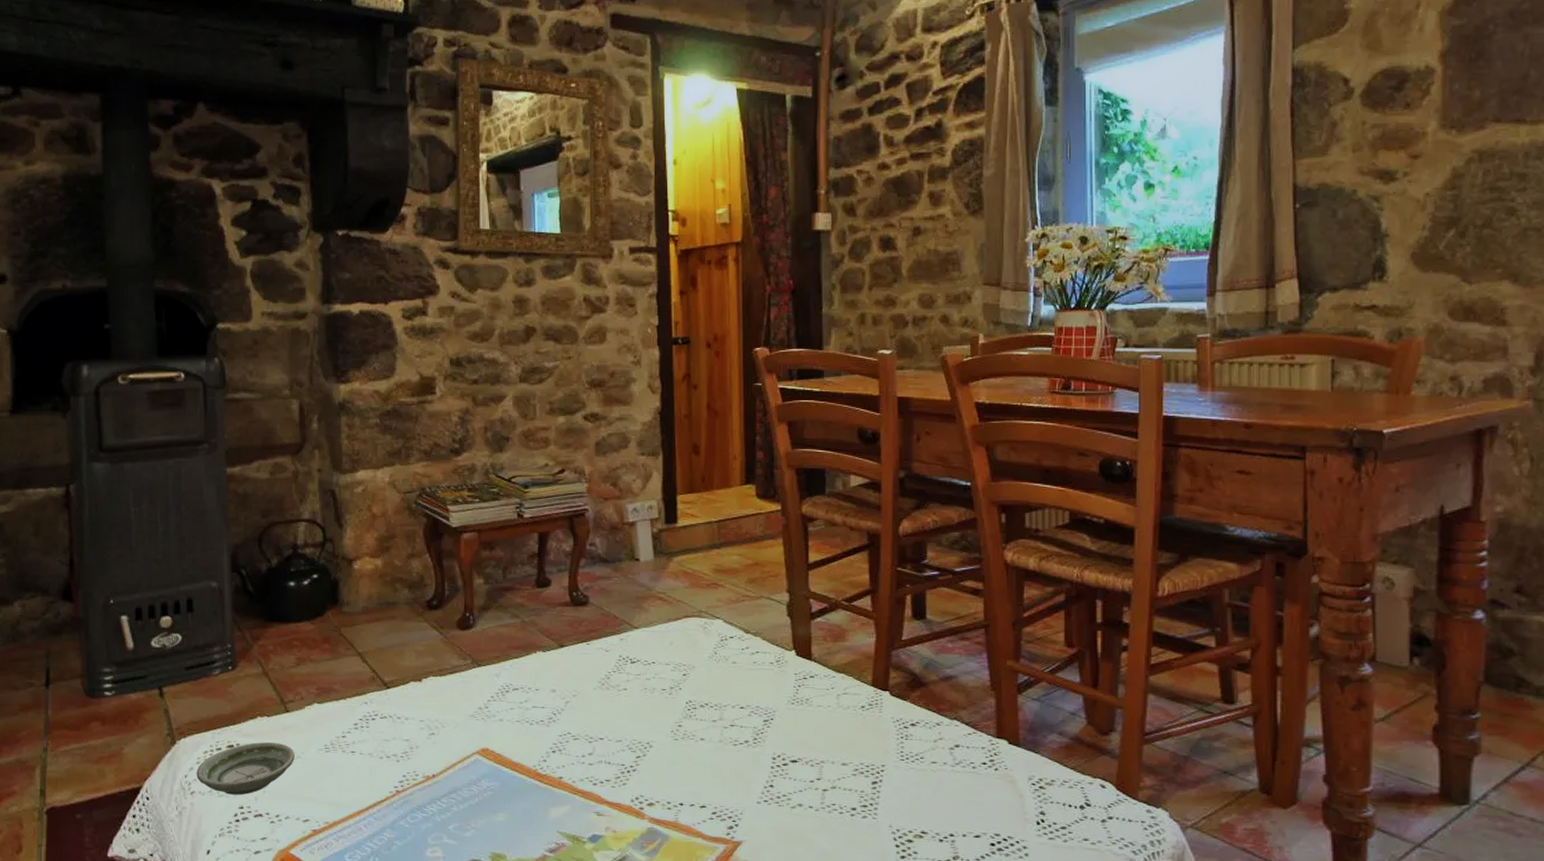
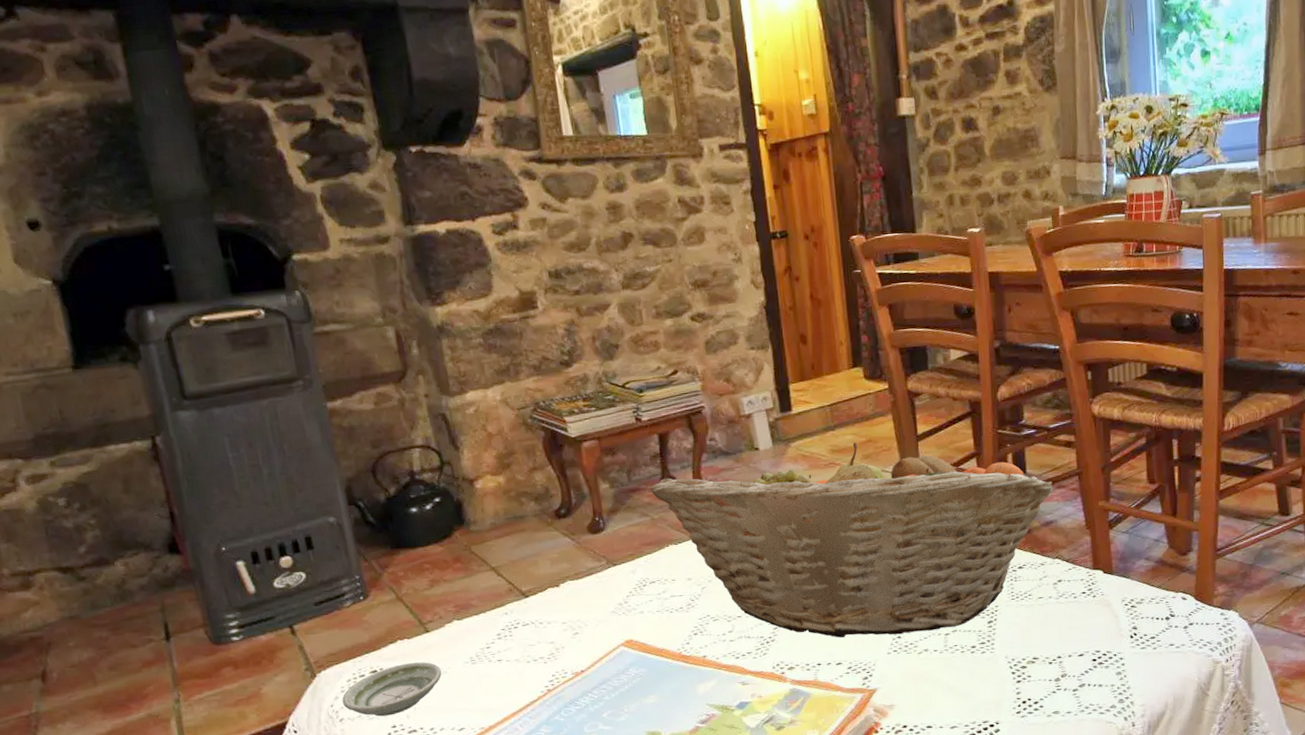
fruit basket: none [523,564,955,784] -> present [649,443,1053,638]

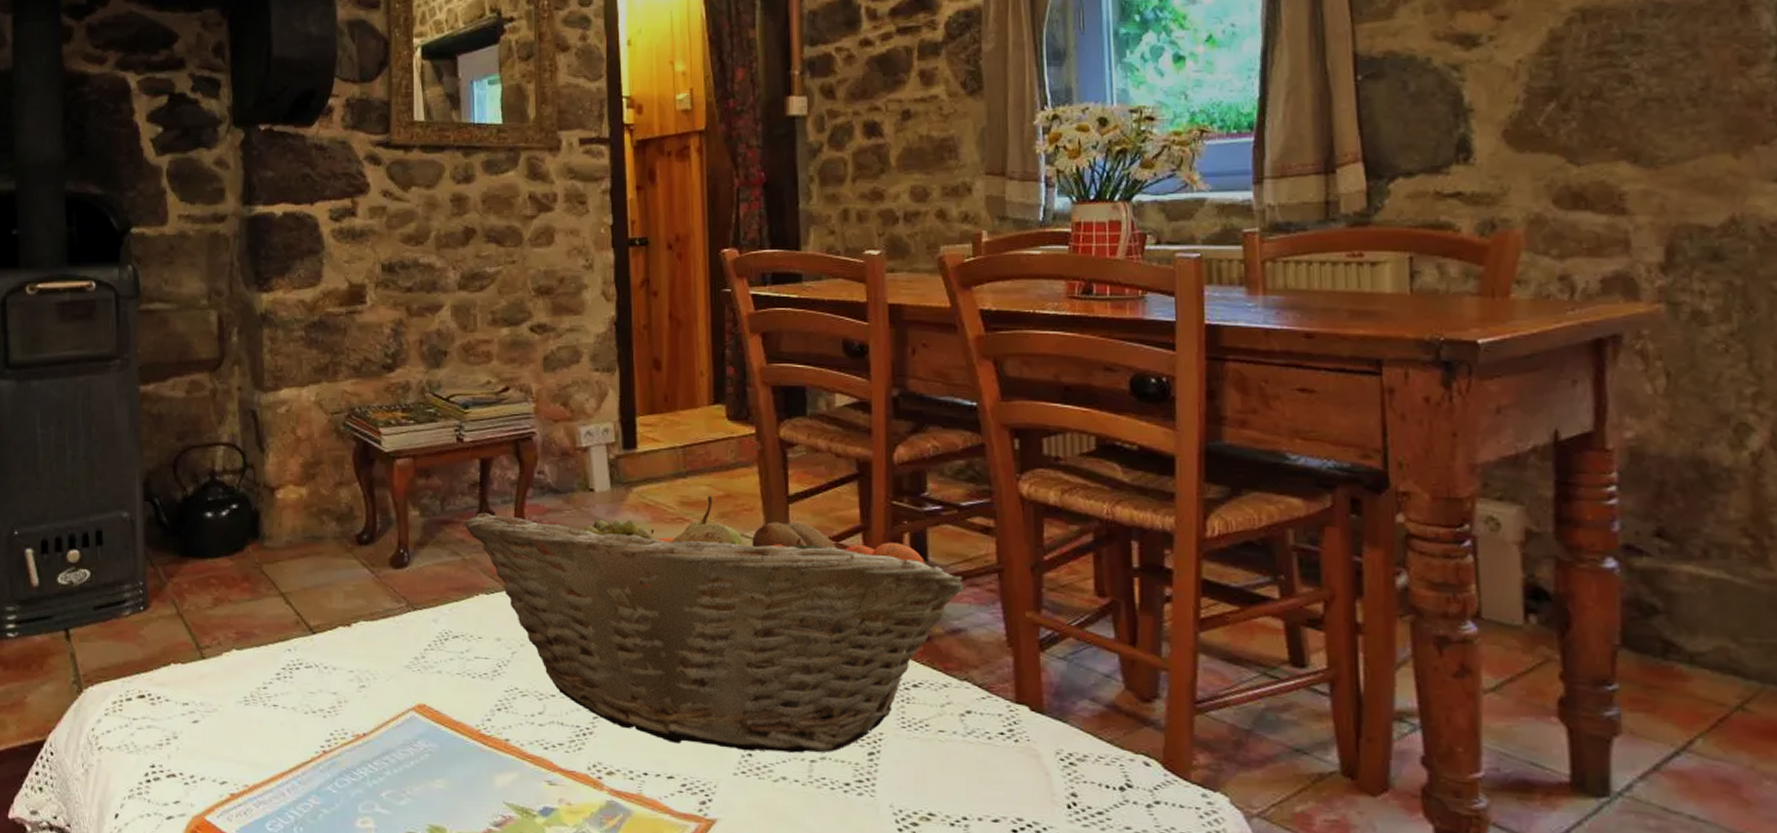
saucer: present [342,662,442,717] -> none [104,692,211,752]

